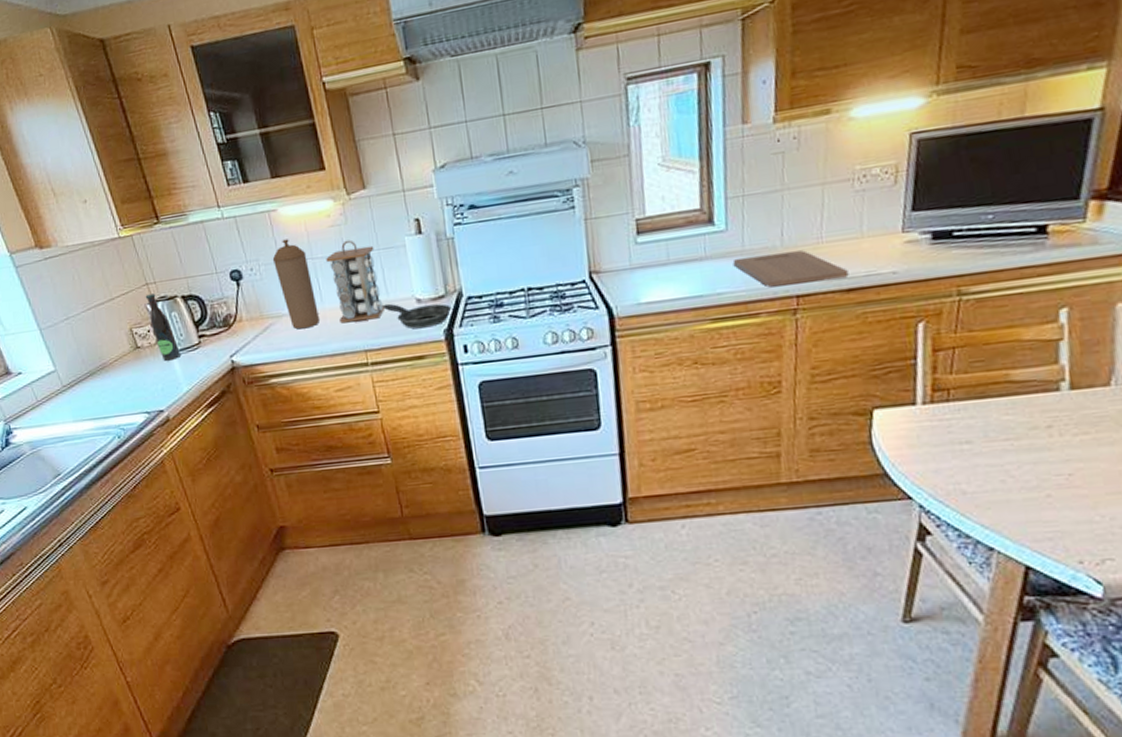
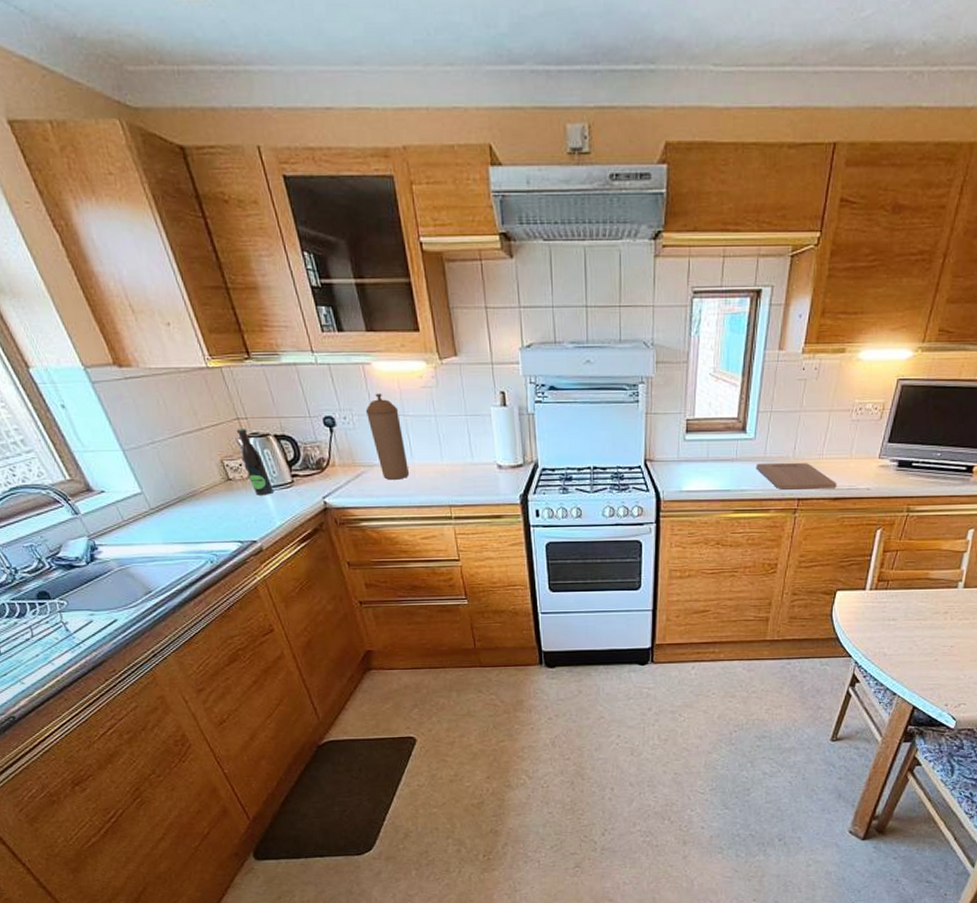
spice rack: present [326,239,385,324] -> none [417,402,470,479]
frying pan: present [383,303,452,329] -> none [468,466,528,492]

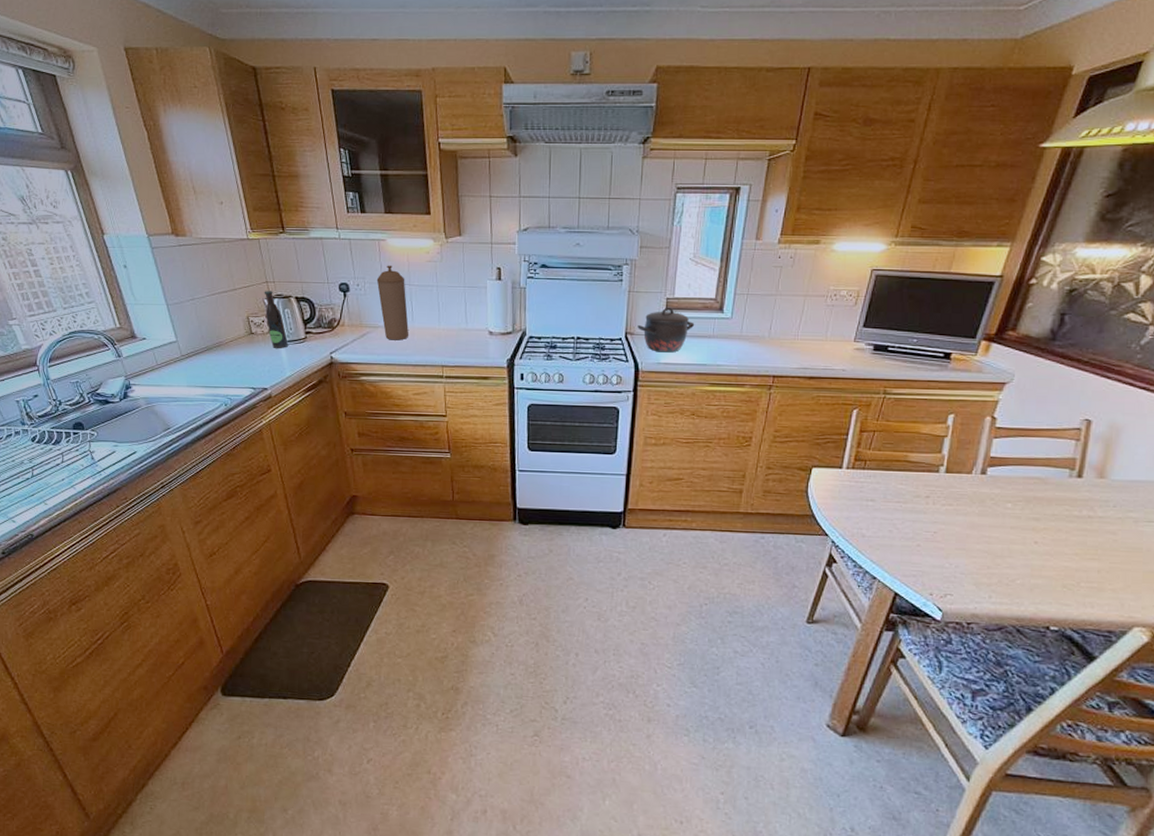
cooking pot: none [657,429,717,479] -> present [637,307,695,353]
cutting board: present [756,462,837,490] -> none [732,340,812,368]

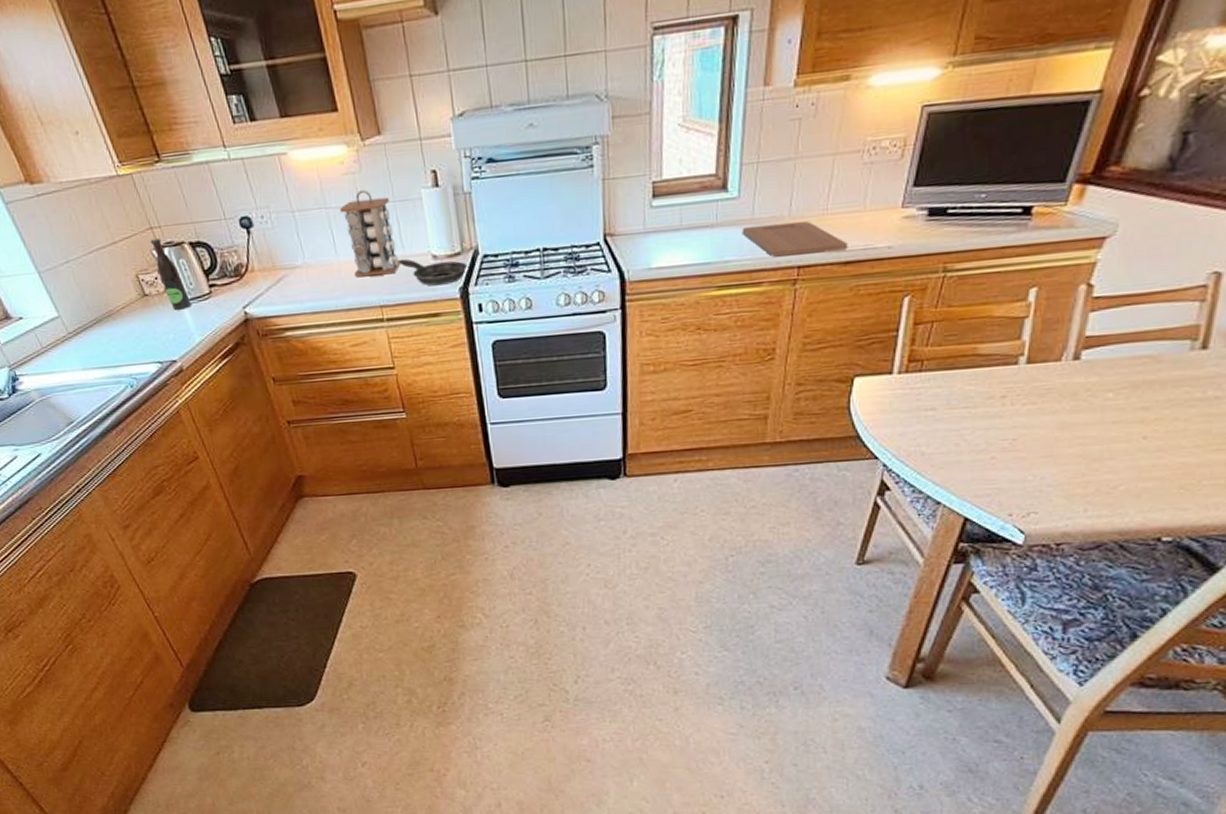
canister: present [376,265,409,340] -> none [284,185,334,282]
spice rack: none [421,275,463,342] -> present [340,189,401,278]
frying pan: none [462,331,516,355] -> present [399,259,468,286]
cooking pot: present [637,307,695,353] -> none [618,193,692,255]
cutting board: none [732,340,812,368] -> present [741,221,848,257]

